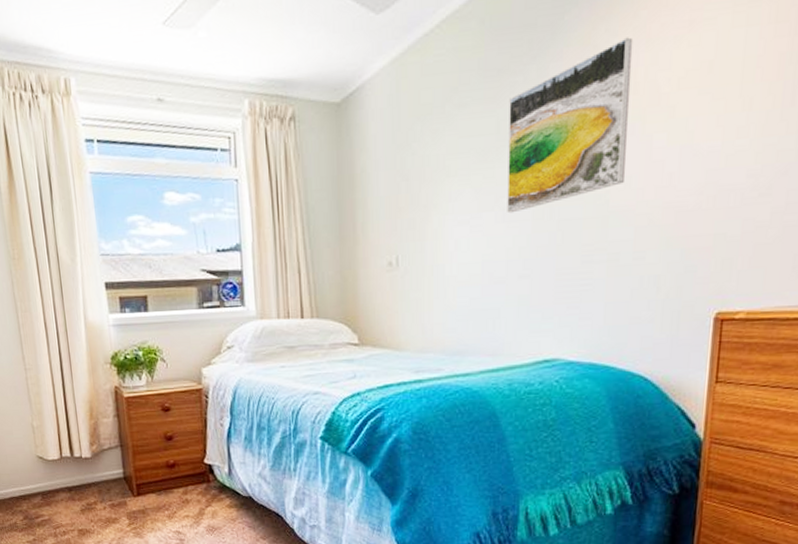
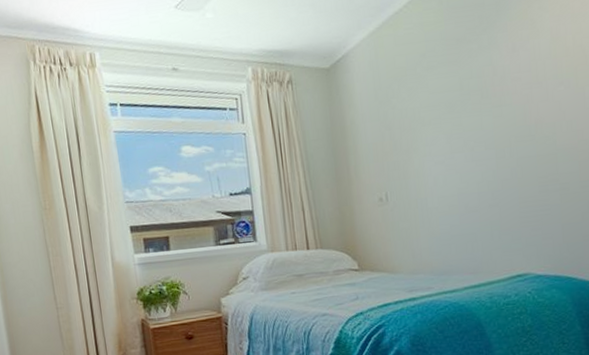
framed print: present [507,37,633,214] -> none [468,13,566,154]

